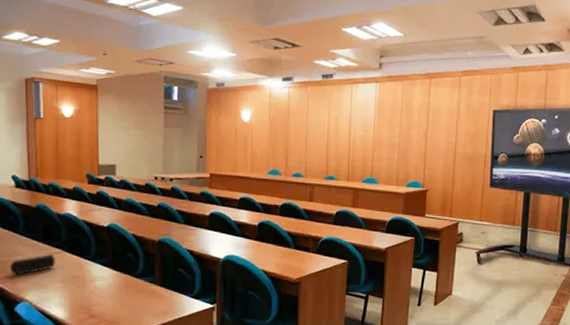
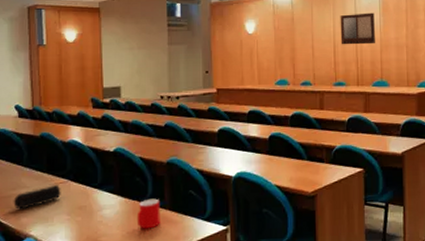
cup: none [127,274,151,302] -> present [136,198,160,229]
writing board: none [334,110,369,142] -> present [340,12,375,45]

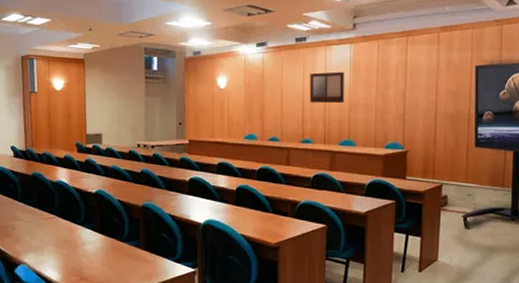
pencil case: present [13,184,61,210] -> none [10,219,50,239]
cup: present [136,198,160,229] -> none [114,238,136,265]

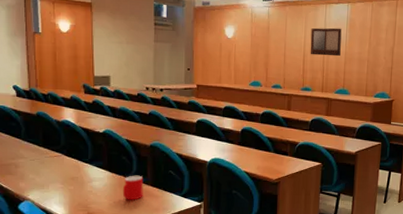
cup: none [114,238,136,265] -> present [122,175,144,200]

